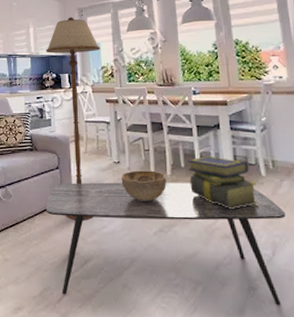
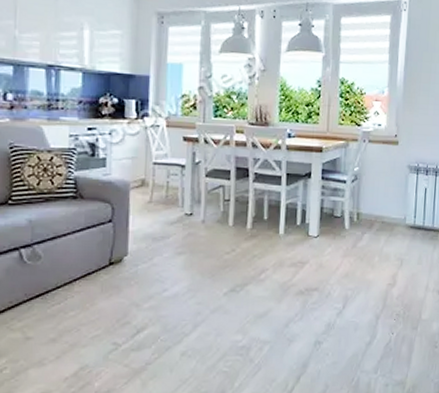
floor lamp: present [46,17,100,221] -> none [106,22,182,284]
coffee table: present [46,182,286,306] -> none [89,236,361,372]
decorative bowl: present [121,170,167,201] -> none [192,224,246,259]
stack of books: present [187,156,259,210] -> none [270,208,339,265]

